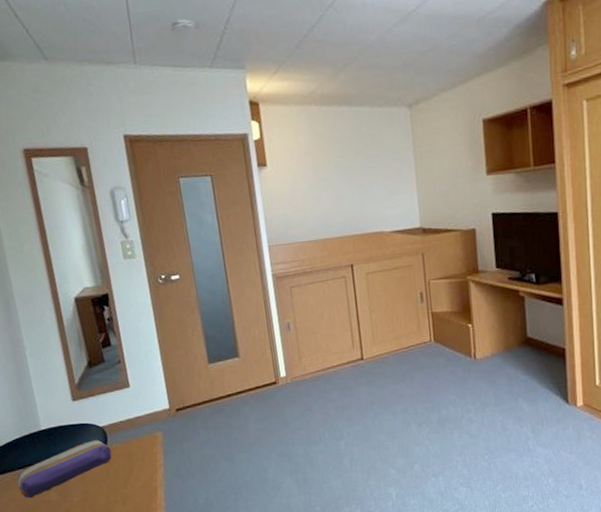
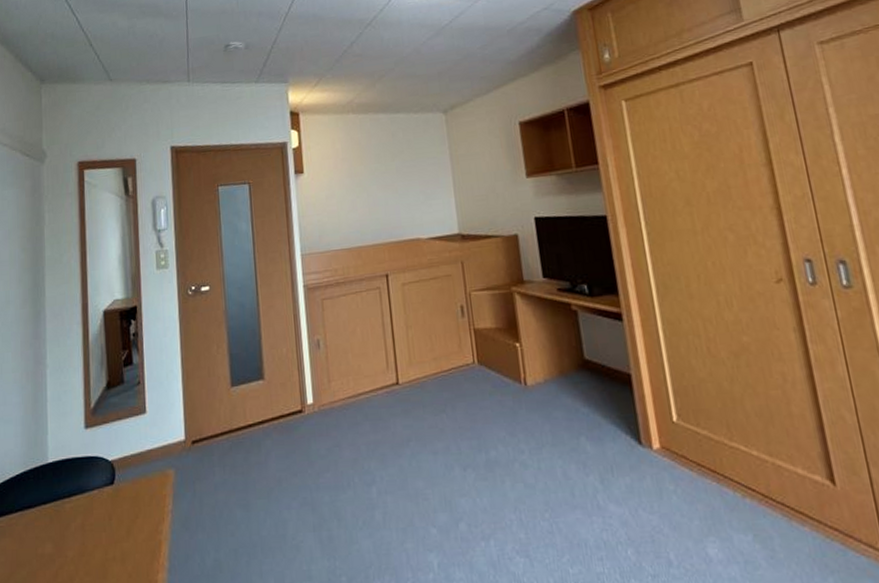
pencil case: present [17,439,112,498] -> none [12,477,118,550]

